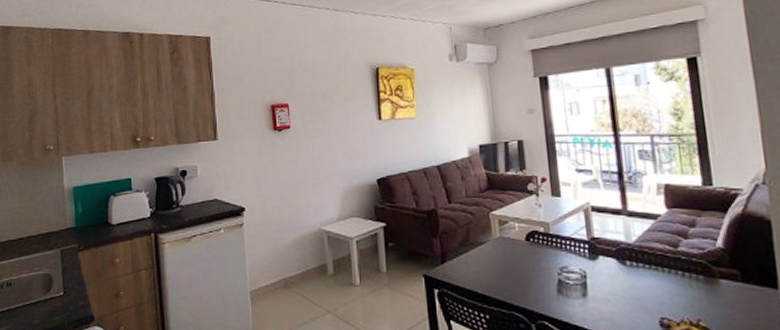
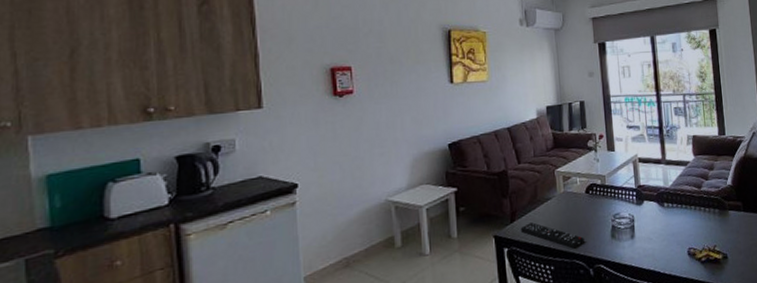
remote control: none [452,266,525,299] -> present [520,222,584,249]

